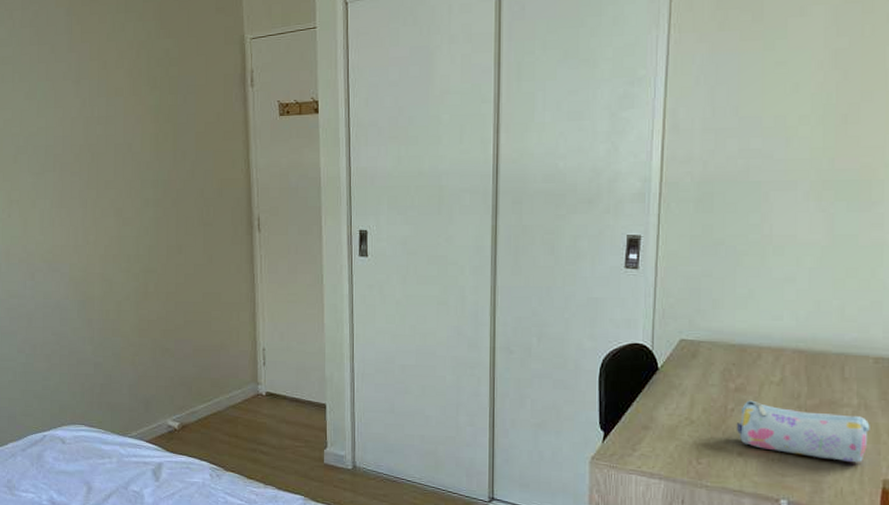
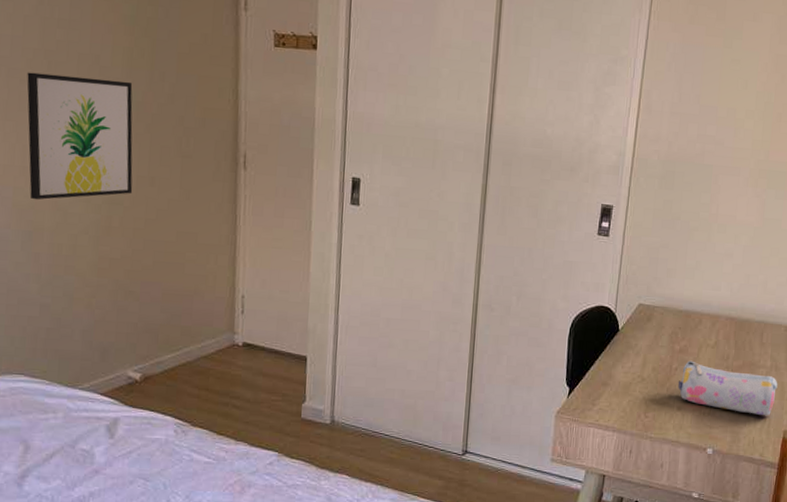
wall art: none [76,163,164,274] -> present [26,72,133,200]

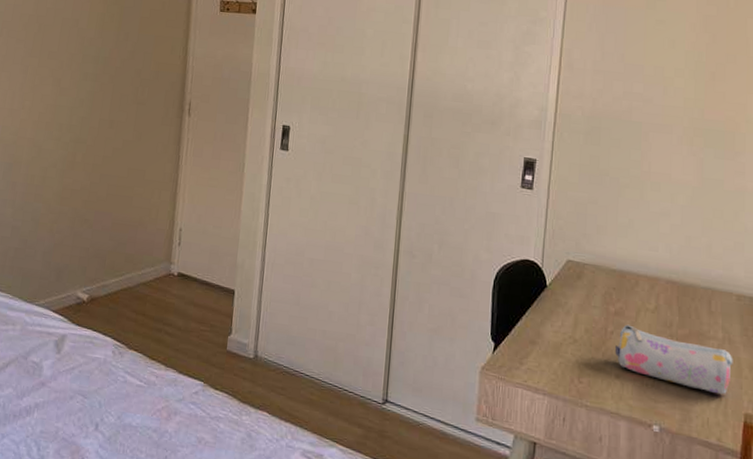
wall art: present [26,72,133,200] -> none [13,33,102,138]

